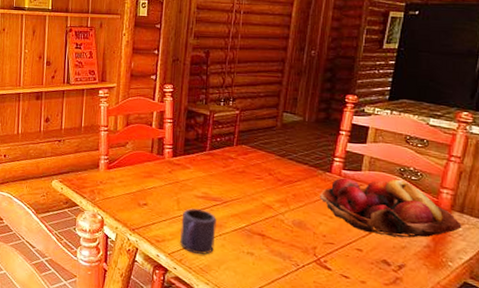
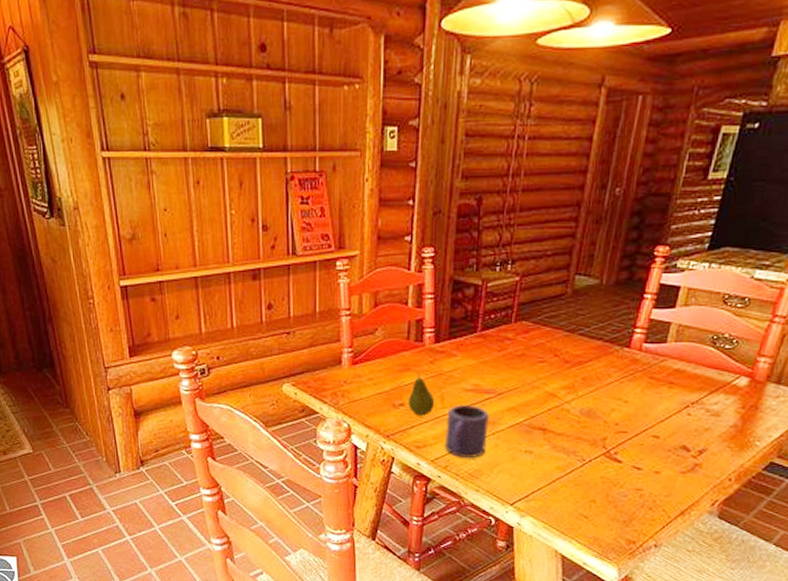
fruit: none [150,180,172,215] -> present [408,373,435,416]
fruit basket: present [320,178,462,238] -> none [614,349,777,419]

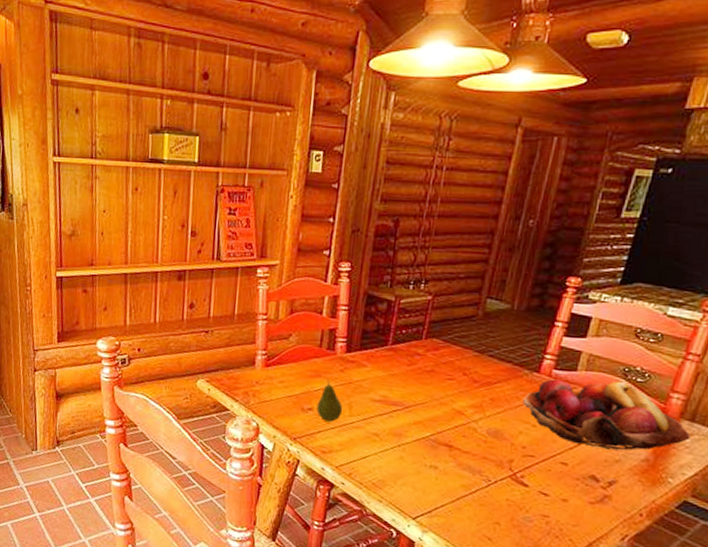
mug: present [444,405,489,458] -> none [350,414,396,468]
fruit basket: none [614,349,777,419] -> present [523,379,691,451]

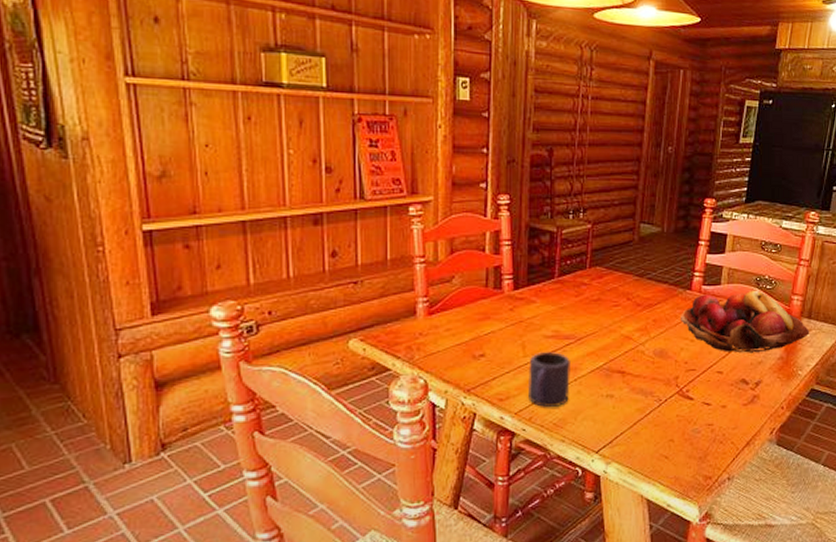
fruit: present [316,380,343,422] -> none [489,321,516,366]
mug: none [350,414,396,468] -> present [527,352,570,407]

